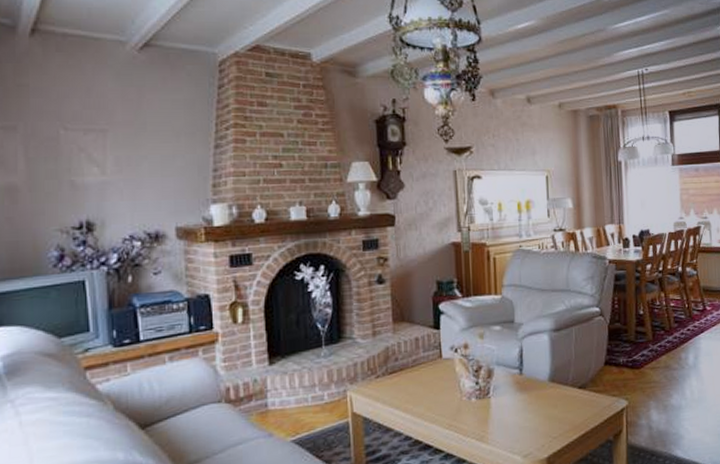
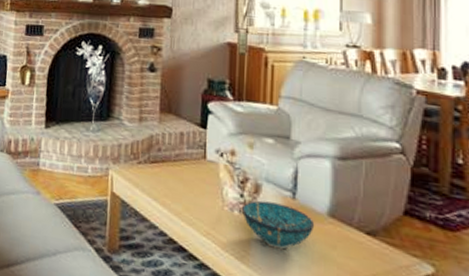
decorative bowl: none [477,381,540,421] -> present [241,200,315,250]

